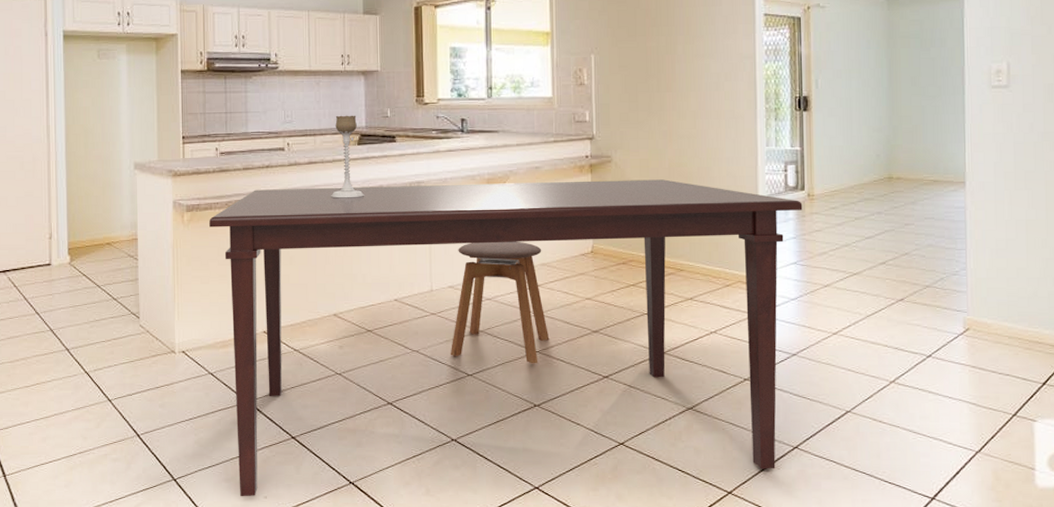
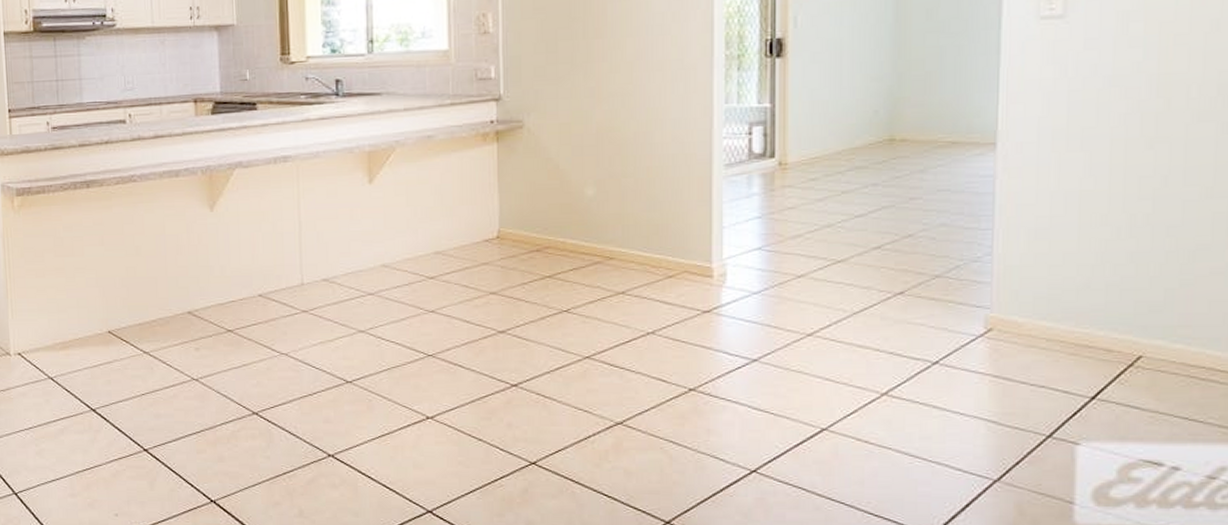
dining table: present [209,179,803,497] -> none [42,148,772,514]
candle holder: present [331,115,365,199] -> none [181,79,221,178]
stool: present [450,241,550,364] -> none [325,225,445,370]

